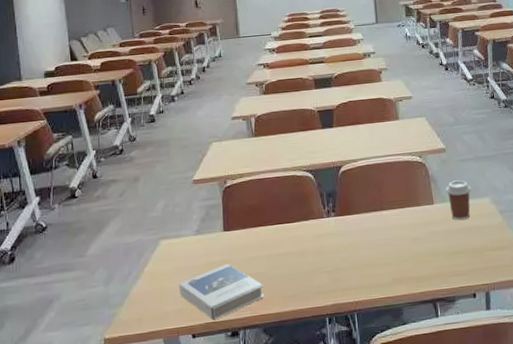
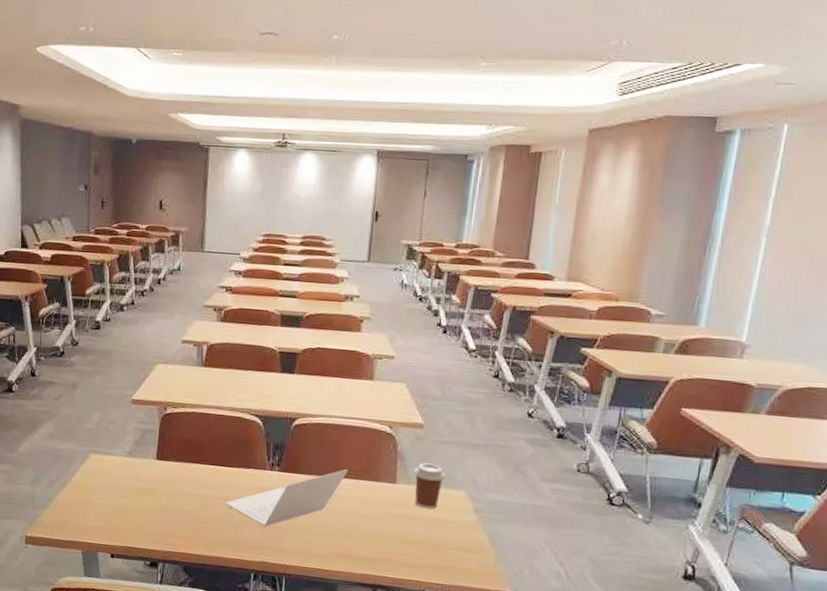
hardback book: present [178,264,265,321] -> none [103,493,191,546]
laptop: none [292,201,392,270] -> present [225,469,348,526]

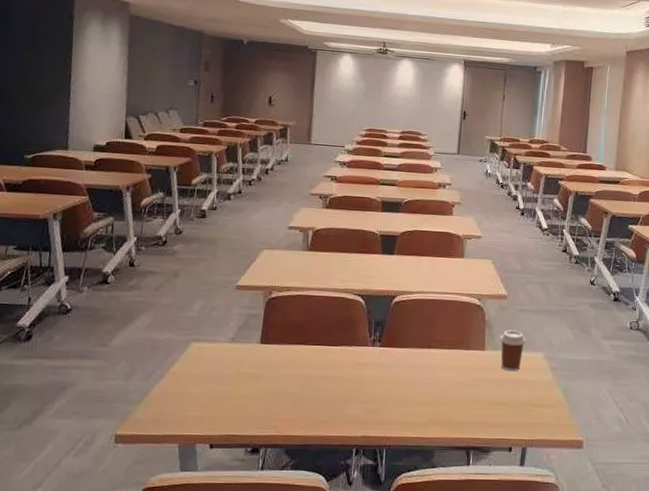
laptop: present [225,469,348,526] -> none [328,341,442,401]

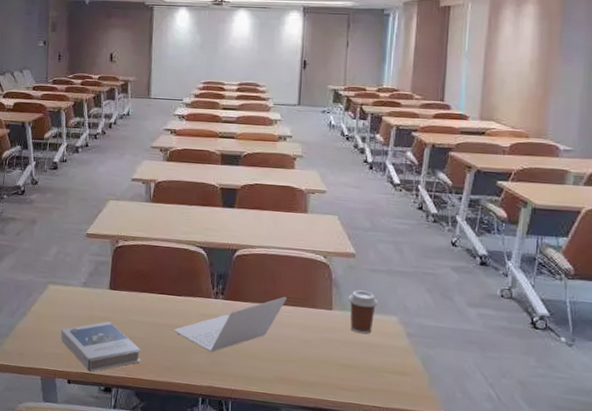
hardback book: none [203,378,294,434] -> present [60,321,142,372]
laptop: none [328,341,442,401] -> present [174,297,287,352]

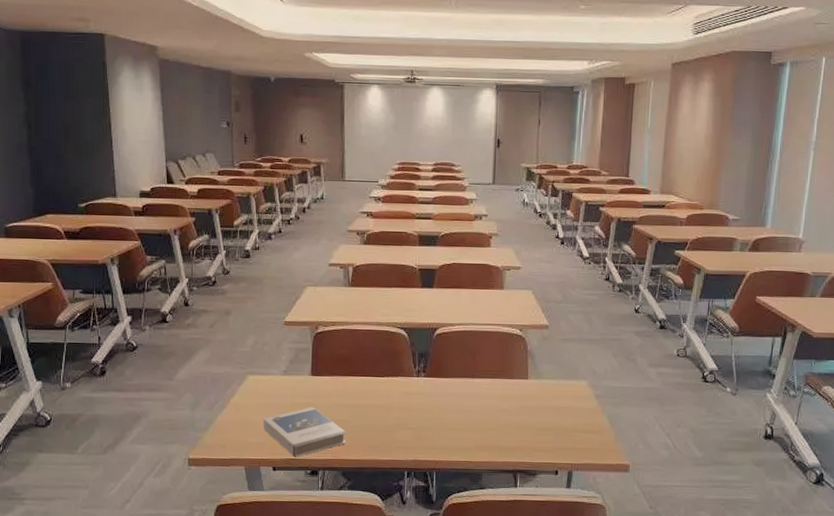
laptop: present [174,297,287,352] -> none [377,370,485,428]
coffee cup: present [348,290,379,334] -> none [542,359,570,399]

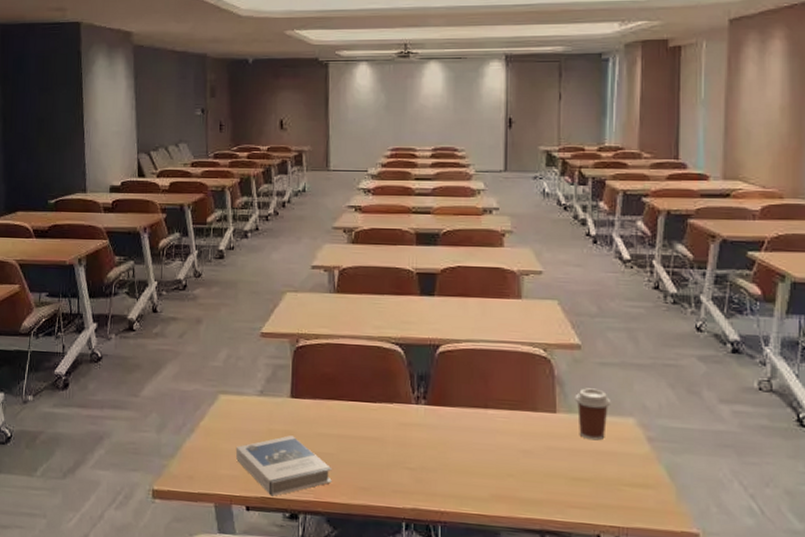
coffee cup: none [542,359,570,399] -> present [575,388,611,441]

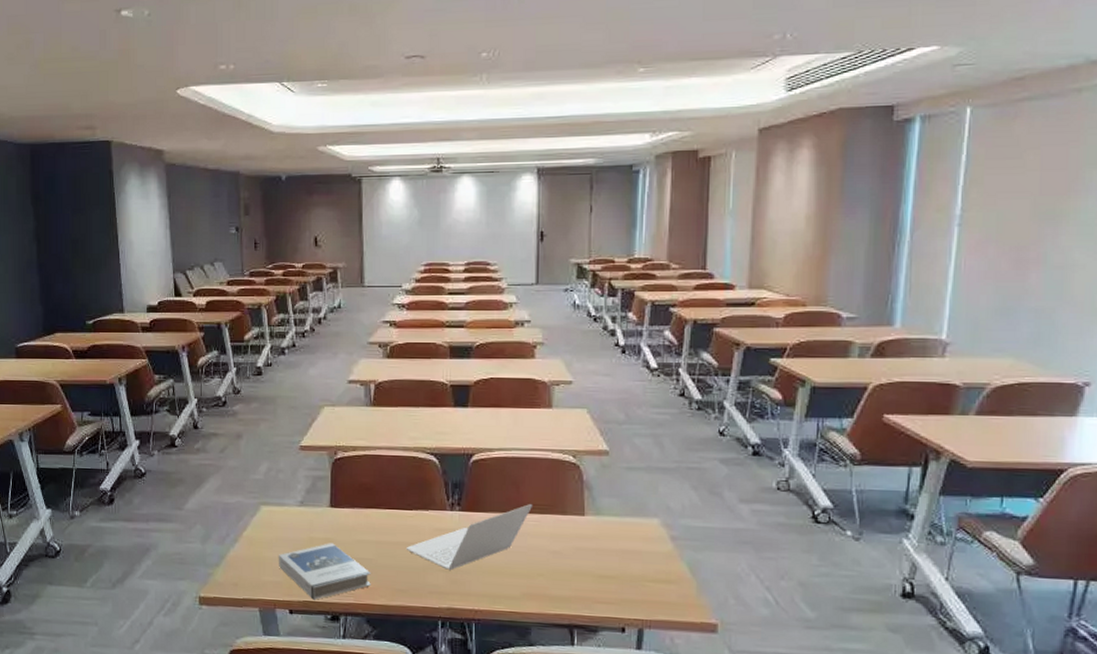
laptop: none [369,399,501,468] -> present [406,504,532,570]
coffee cup: present [575,388,611,441] -> none [602,491,637,541]

